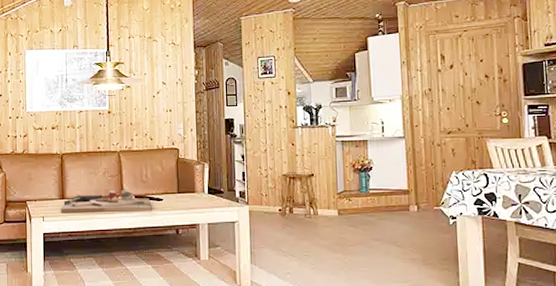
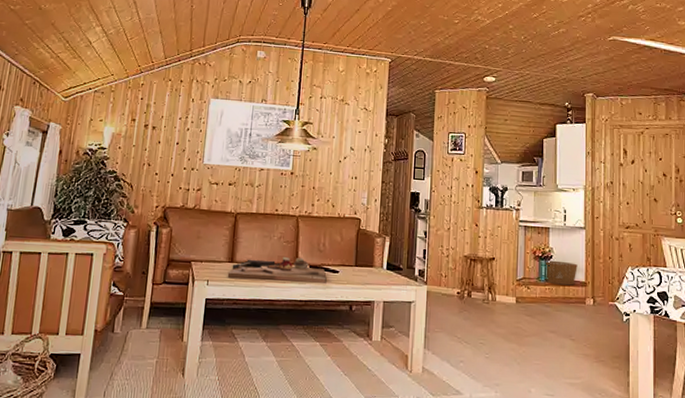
basket: none [366,171,399,195] -> present [544,260,578,286]

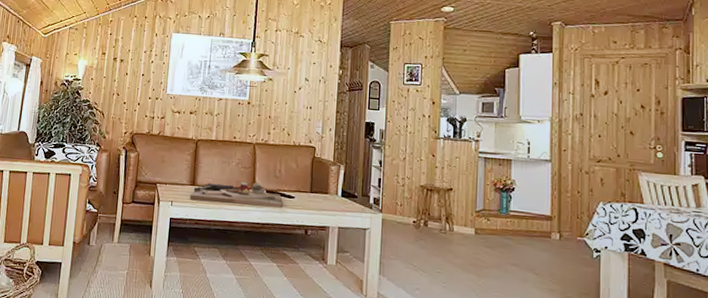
basket: present [544,260,578,286] -> none [506,192,542,219]

